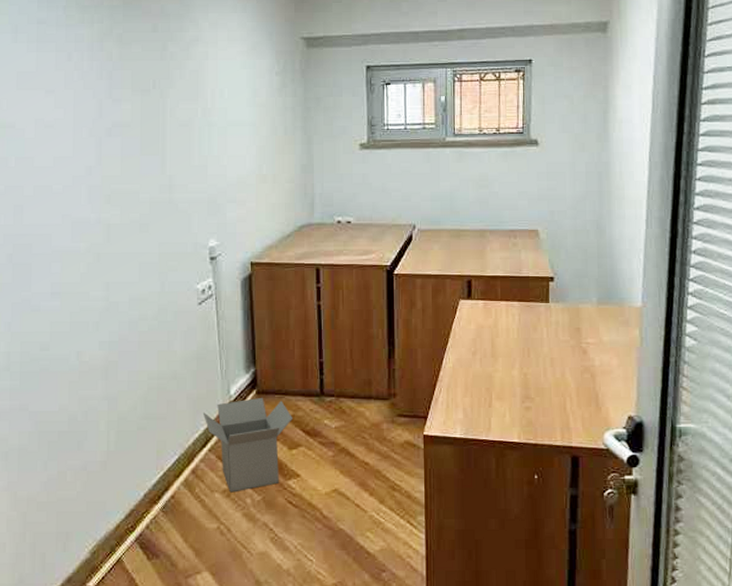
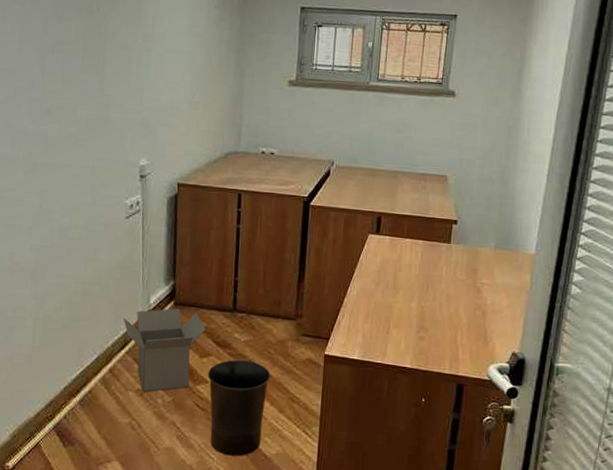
waste bin: none [299,448,367,556] -> present [208,359,271,456]

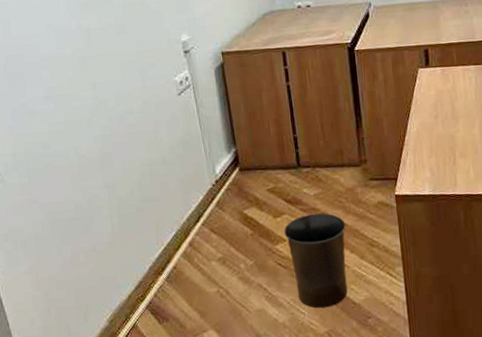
cardboard box: present [123,308,207,392] -> none [193,173,275,260]

